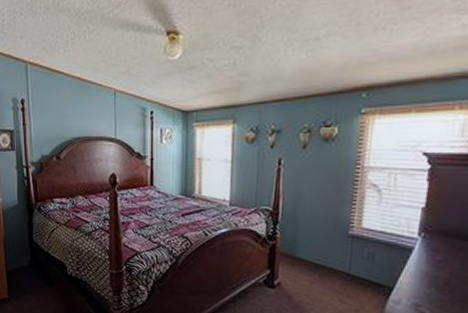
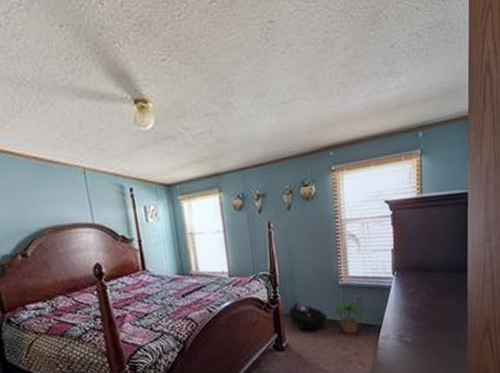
toy figurine: none [285,243,329,275] -> present [288,302,327,331]
potted plant: none [336,254,376,290] -> present [334,301,367,335]

